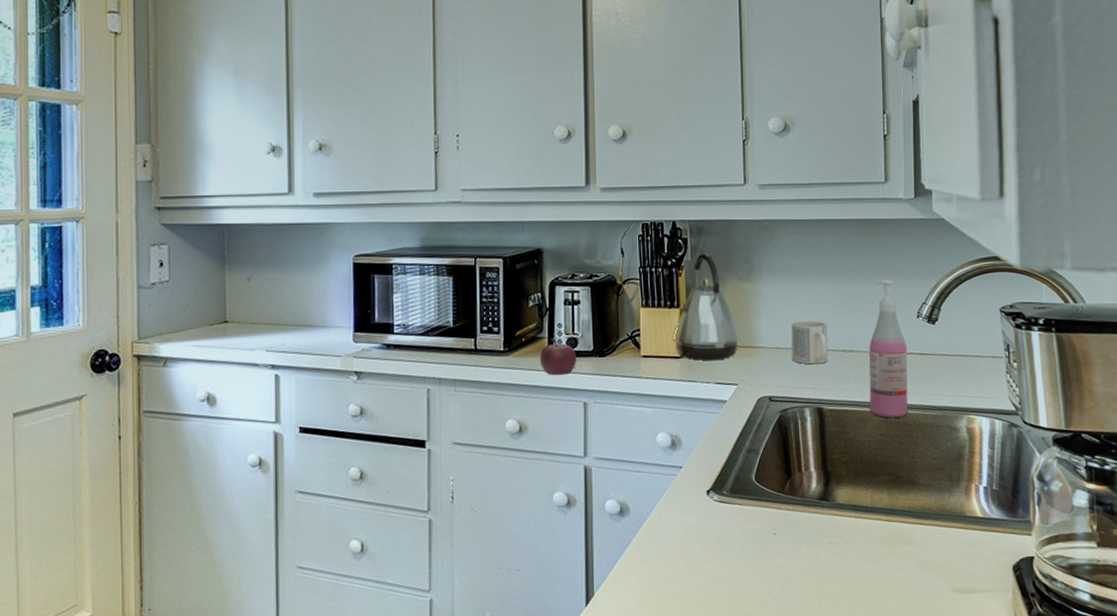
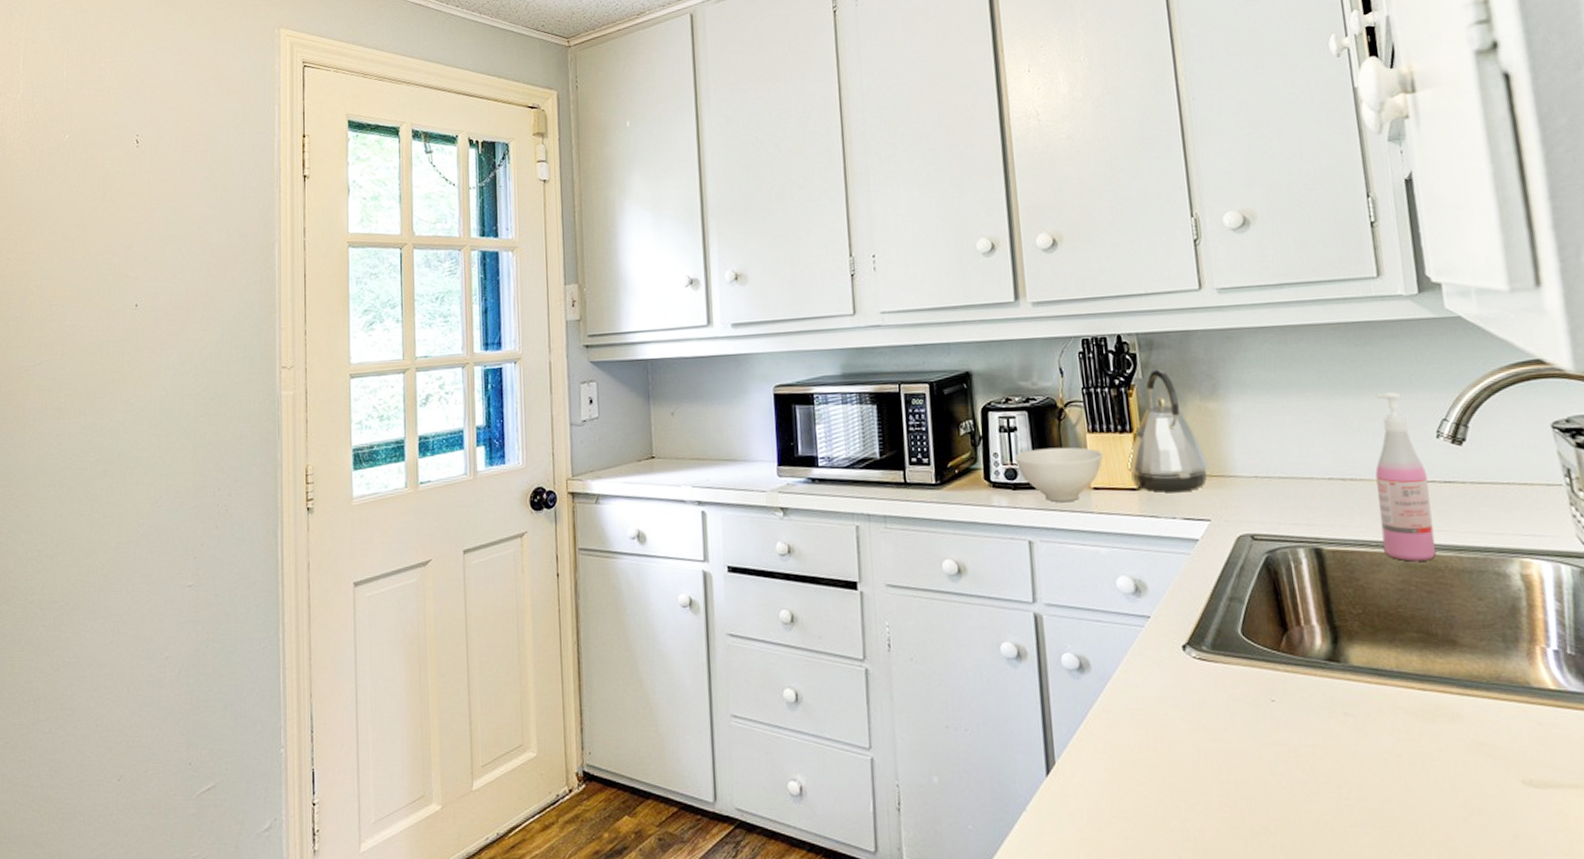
fruit: present [539,338,576,376] -> none [975,469,1017,512]
bowl: none [576,319,653,368] -> present [1014,447,1104,502]
mug: present [791,321,828,365] -> none [1272,444,1323,496]

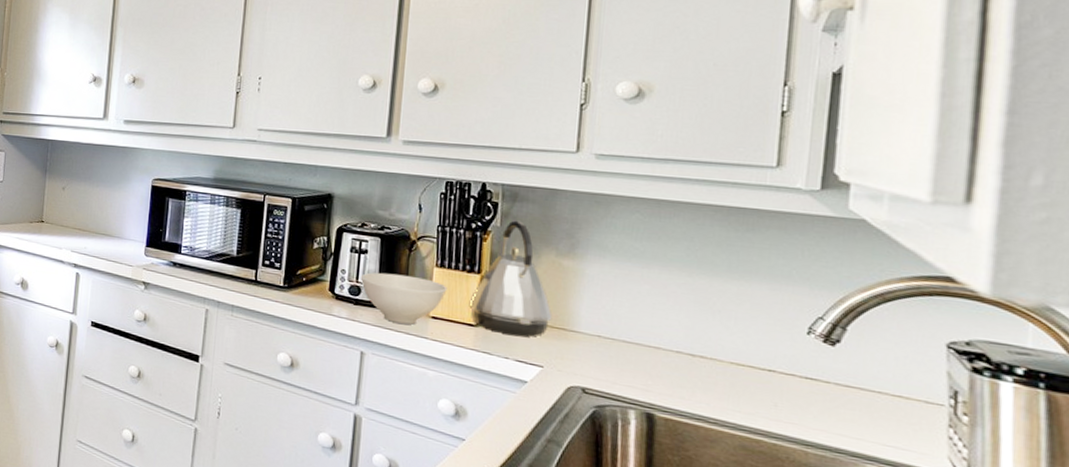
soap dispenser: present [1375,392,1437,562] -> none [722,281,788,448]

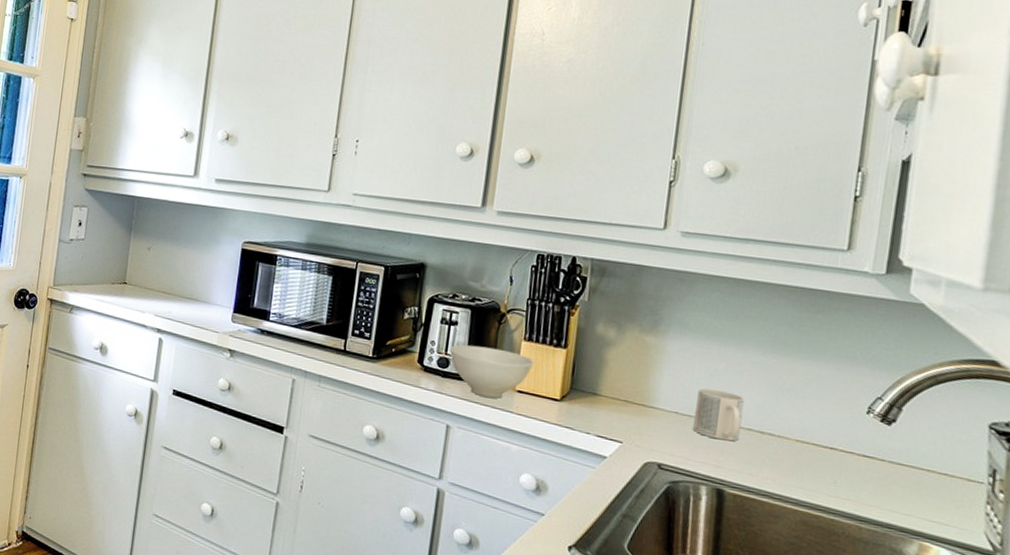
kettle: present [470,220,553,337] -> none [555,295,634,412]
mug: none [617,311,672,365] -> present [692,388,744,442]

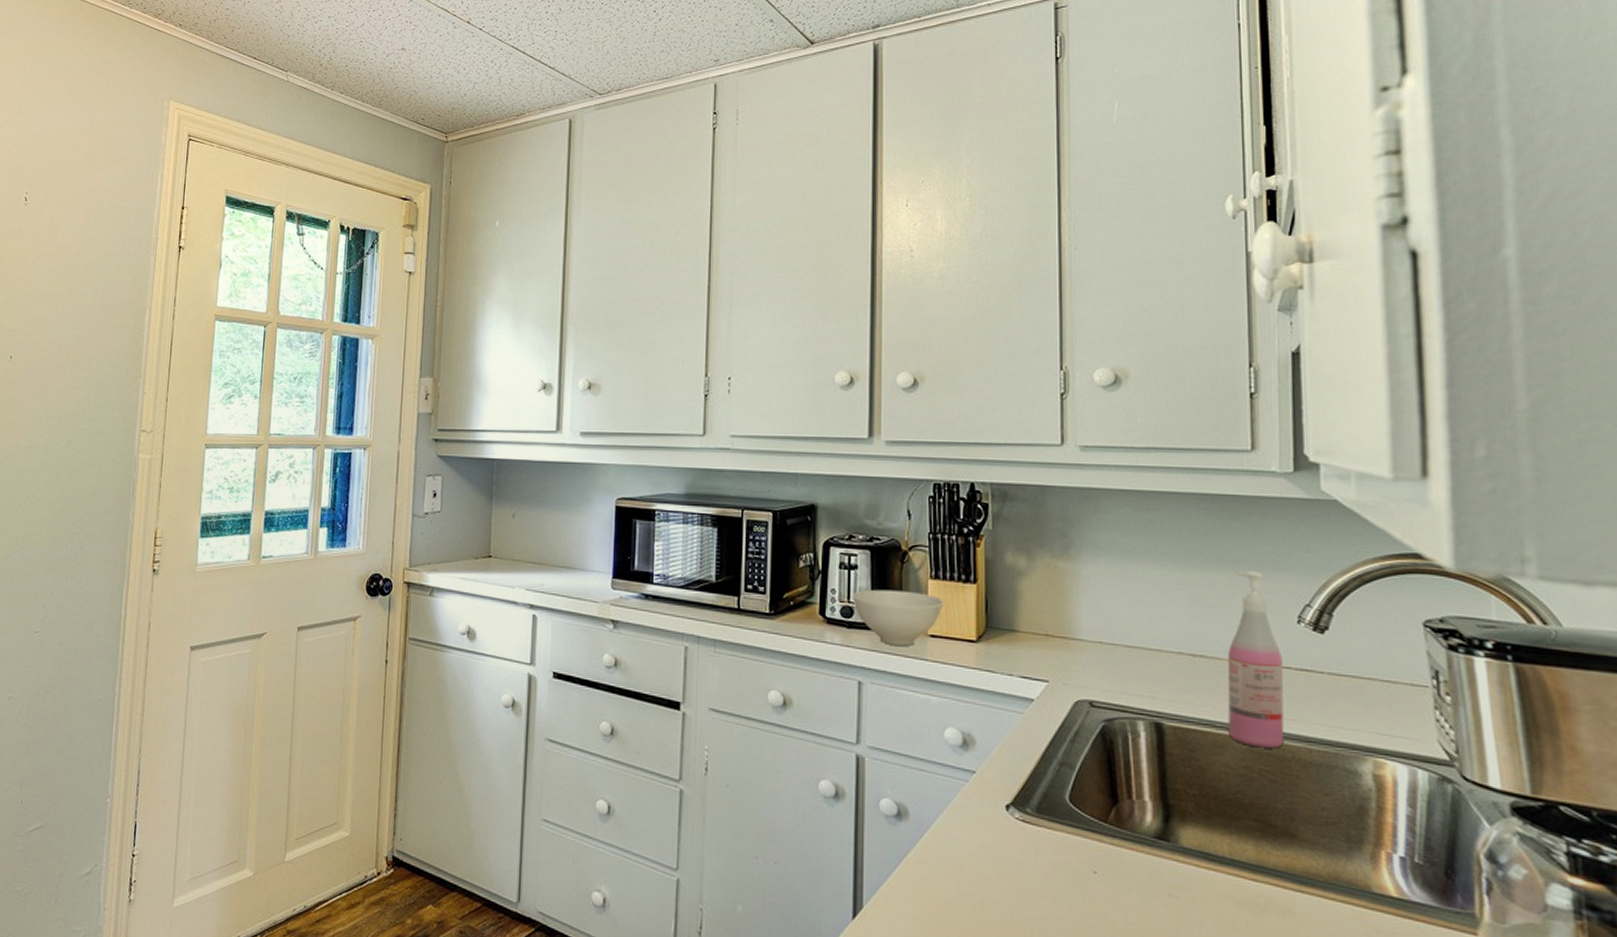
mug: present [692,388,744,442] -> none [1119,613,1170,668]
soap dispenser: none [785,361,848,524] -> present [1227,571,1285,749]

